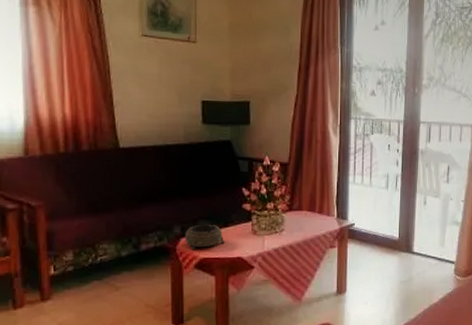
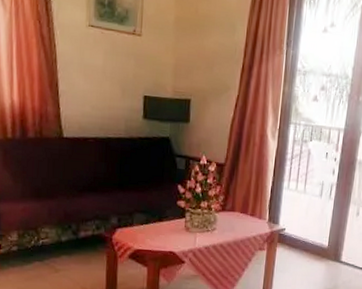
decorative bowl: present [185,224,225,251] -> none [121,217,158,241]

